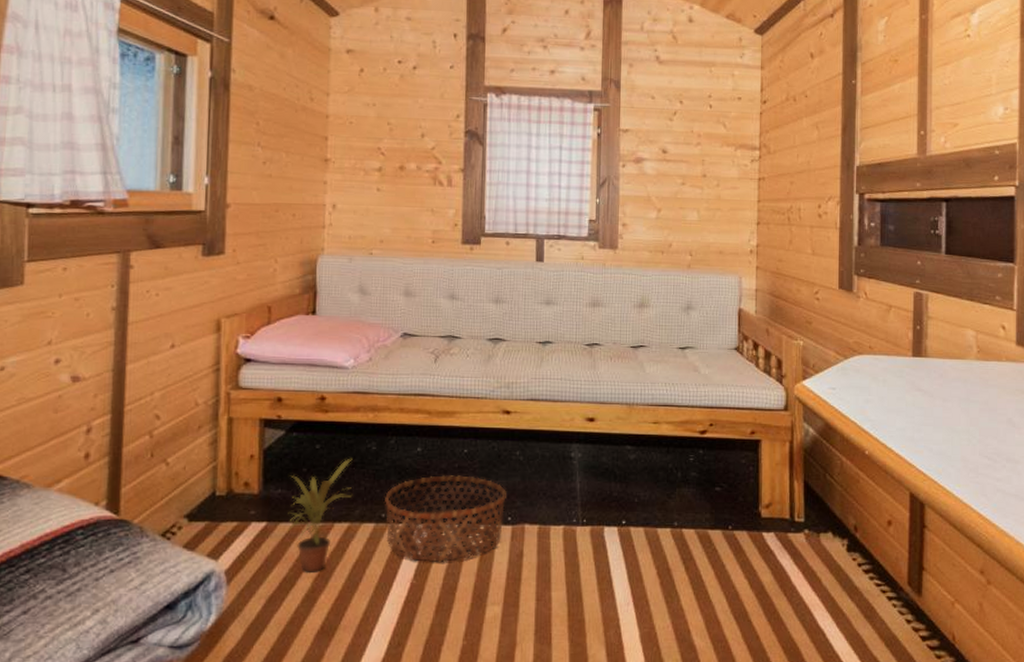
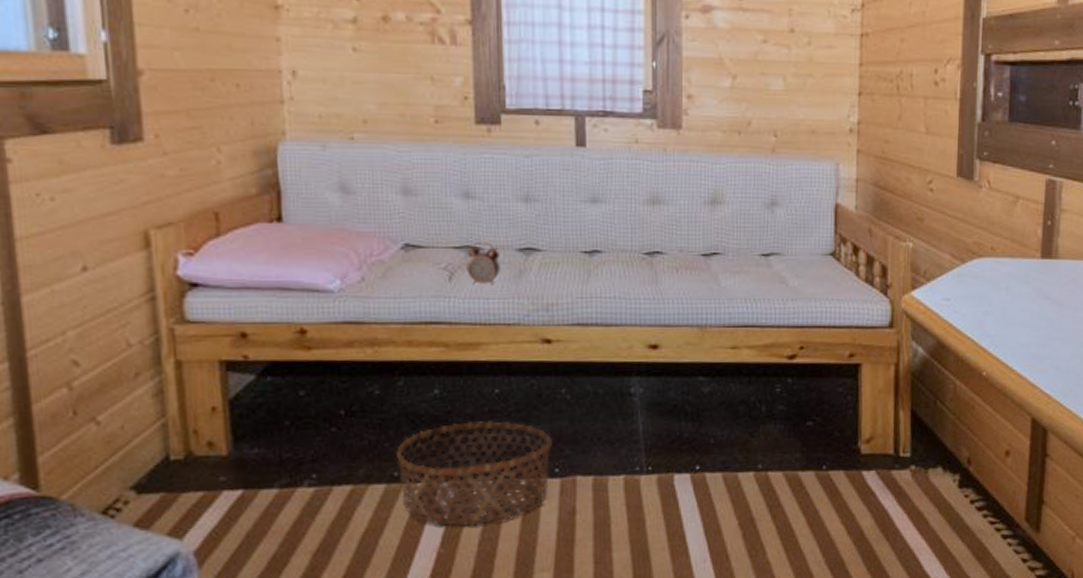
potted plant: present [287,458,353,572] -> none [269,405,354,547]
alarm clock: none [448,333,474,367] -> present [466,242,500,286]

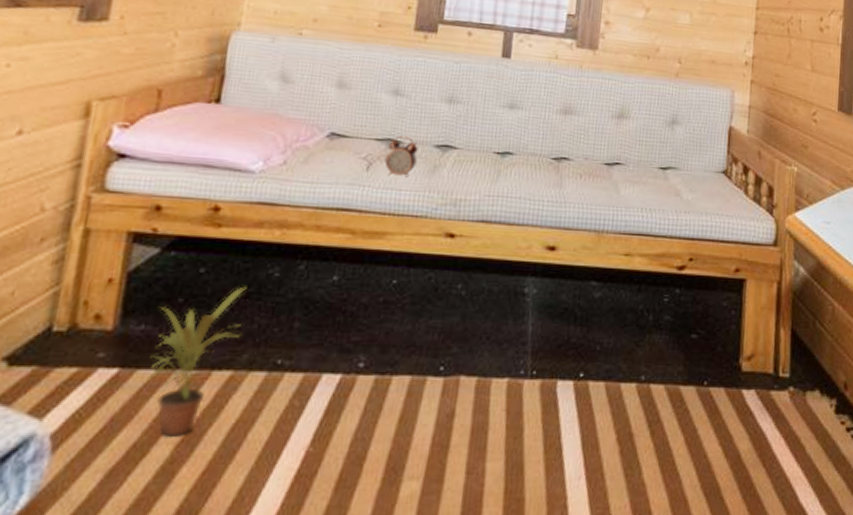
potted plant: none [269,405,354,547] -> present [146,286,247,436]
basket: present [396,421,552,526] -> none [280,311,441,423]

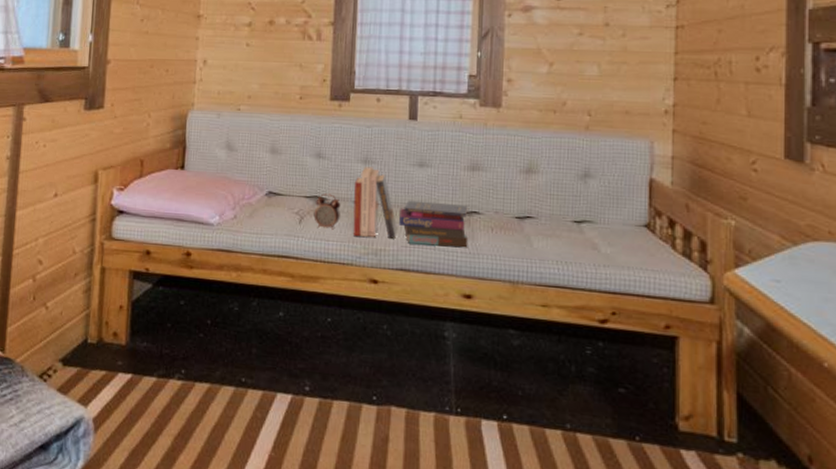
potted plant: present [146,286,247,436] -> none [151,317,215,431]
books: none [429,107,481,187] -> present [352,167,398,239]
books: none [483,145,558,196] -> present [399,200,469,248]

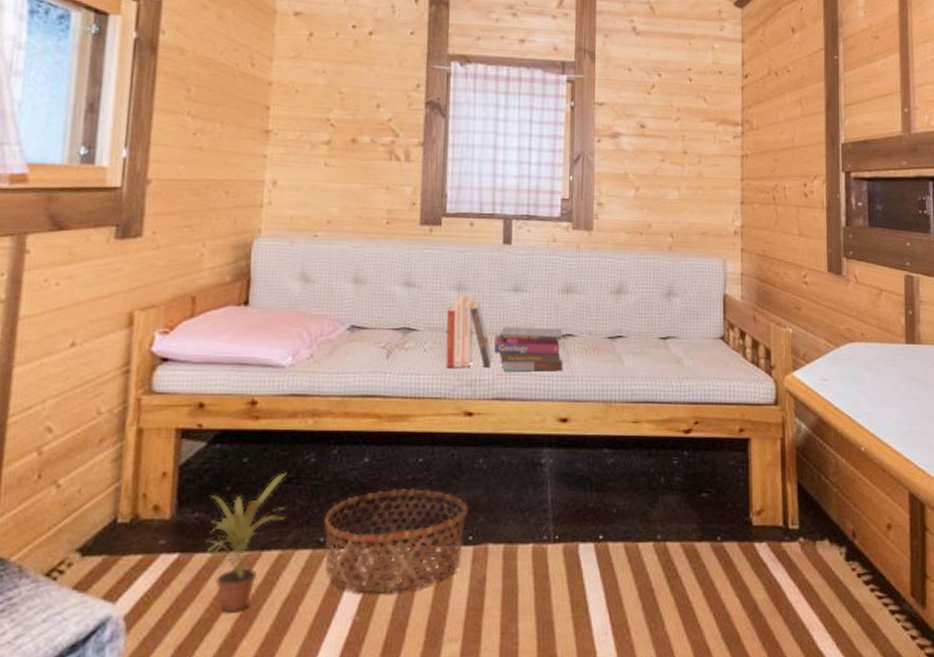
potted plant: none [151,317,215,431] -> present [204,472,287,613]
basket: none [245,343,372,437] -> present [324,489,467,594]
alarm clock: present [314,193,341,230] -> none [403,324,433,363]

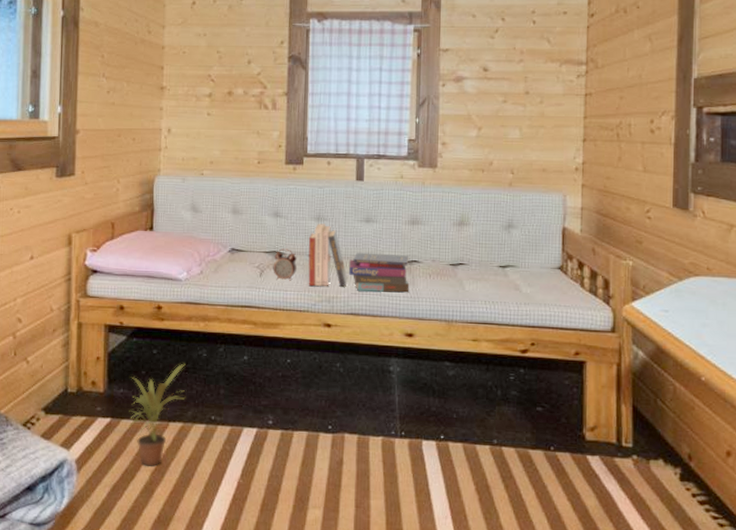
basket: present [324,489,467,594] -> none [214,383,327,464]
alarm clock: none [403,324,433,363] -> present [273,248,297,281]

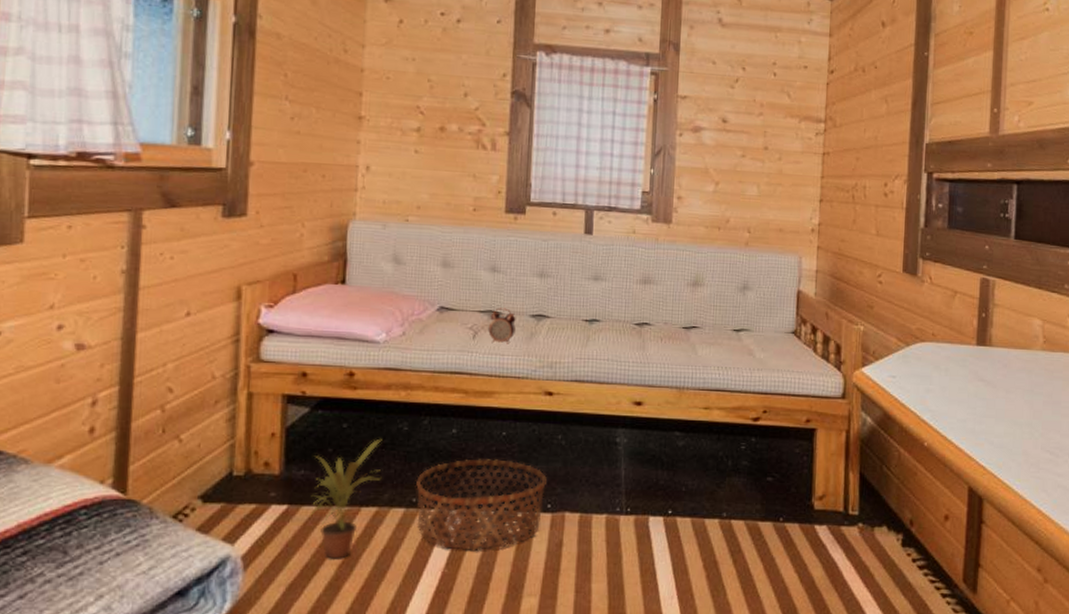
basket: none [214,383,327,464] -> present [416,459,547,550]
books: present [308,223,348,287] -> none [528,280,573,351]
books: present [349,252,410,293] -> none [574,313,640,358]

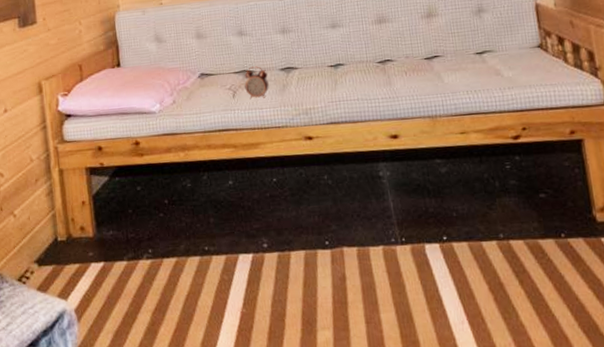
potted plant: present [310,438,382,559] -> none [119,196,176,307]
basket: present [416,459,547,550] -> none [205,204,322,290]

